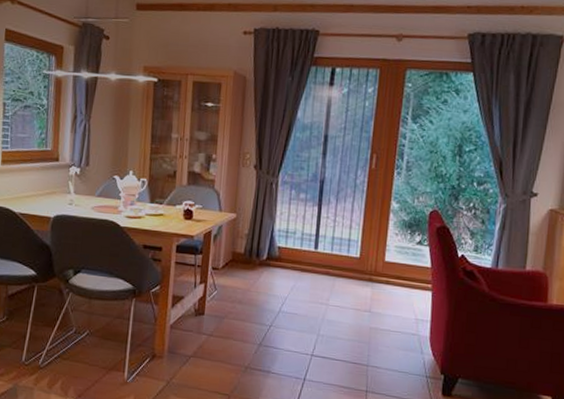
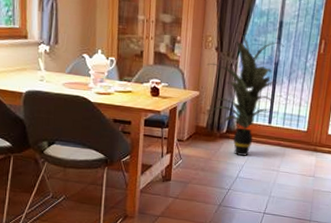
indoor plant: none [244,147,330,287] -> present [206,31,284,157]

